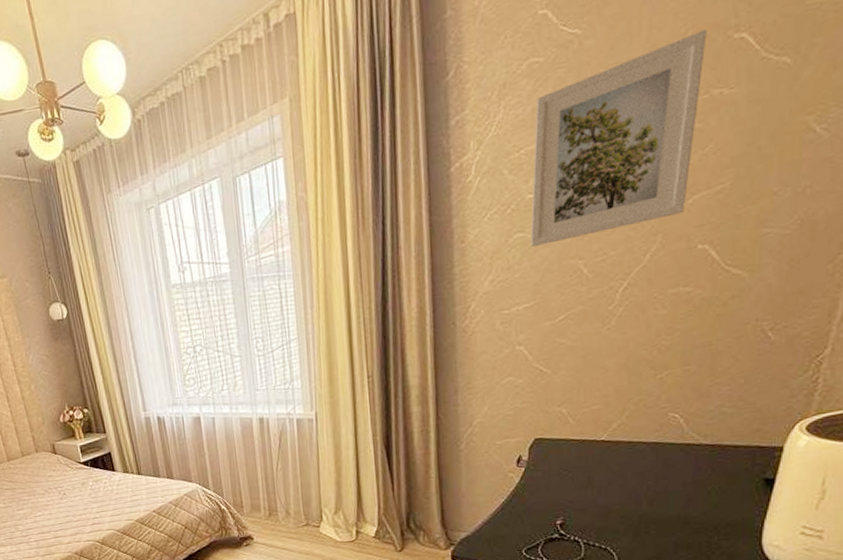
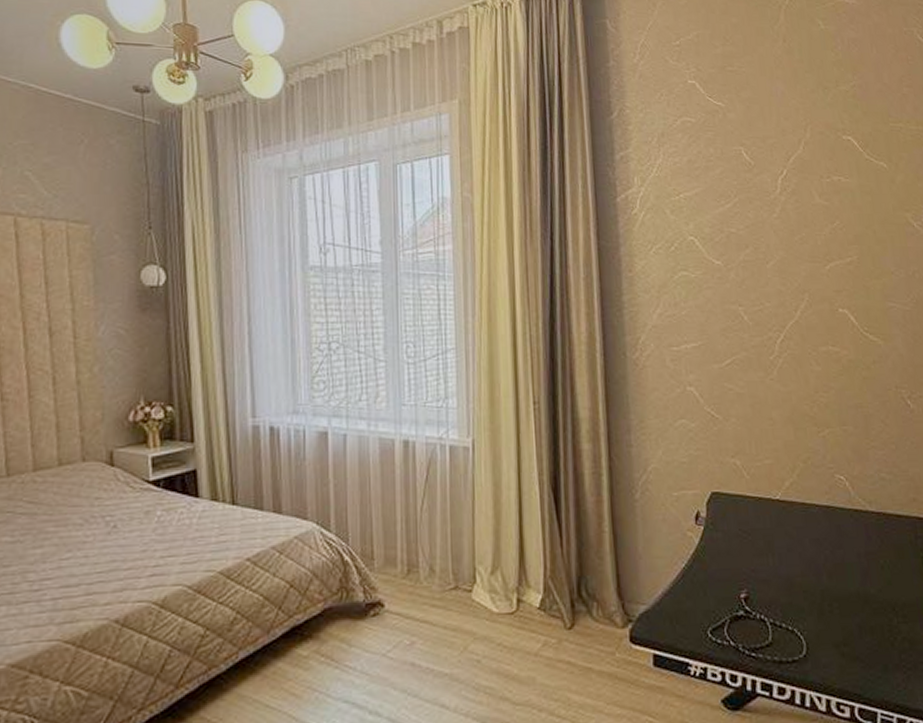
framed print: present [530,29,707,248] -> none [691,127,824,288]

